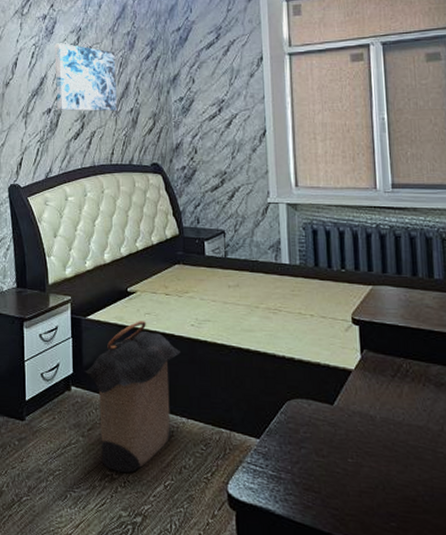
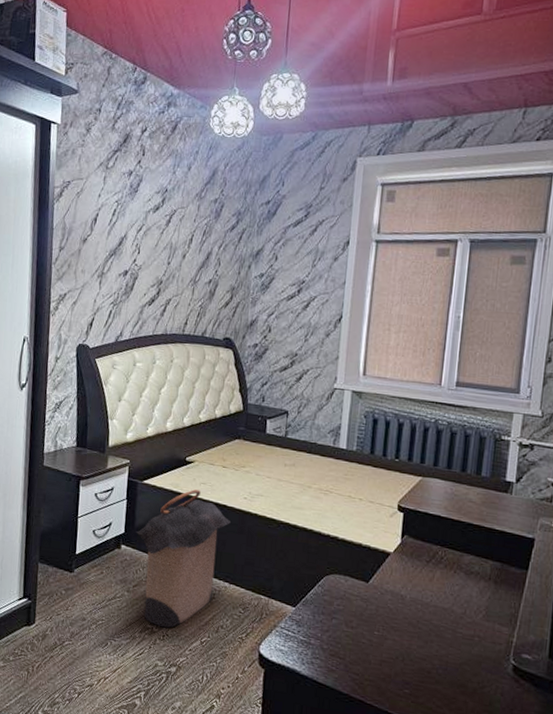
wall art: present [54,43,117,112] -> none [134,203,200,280]

